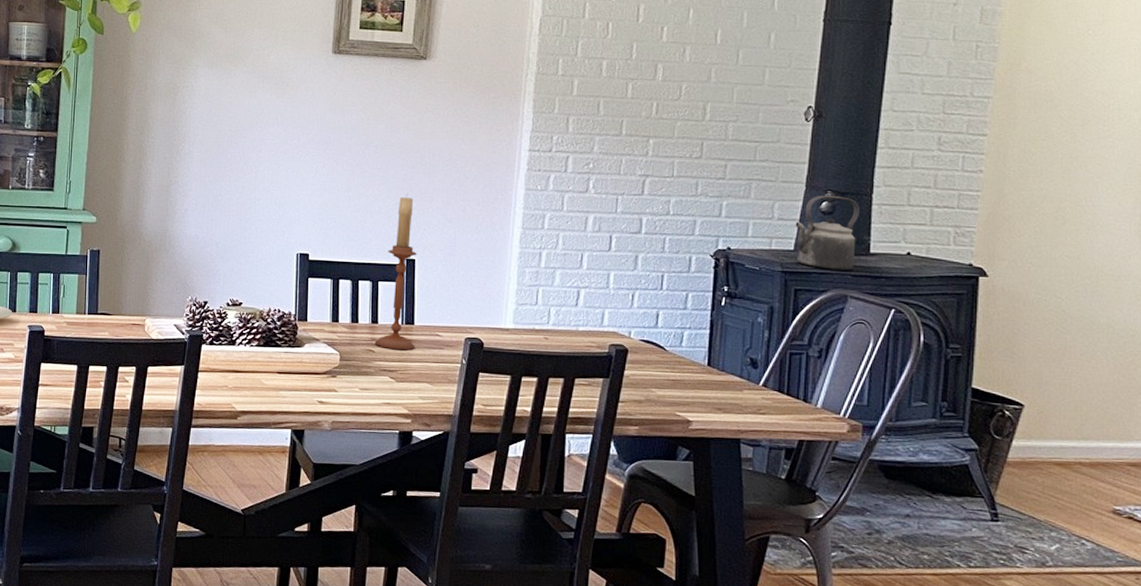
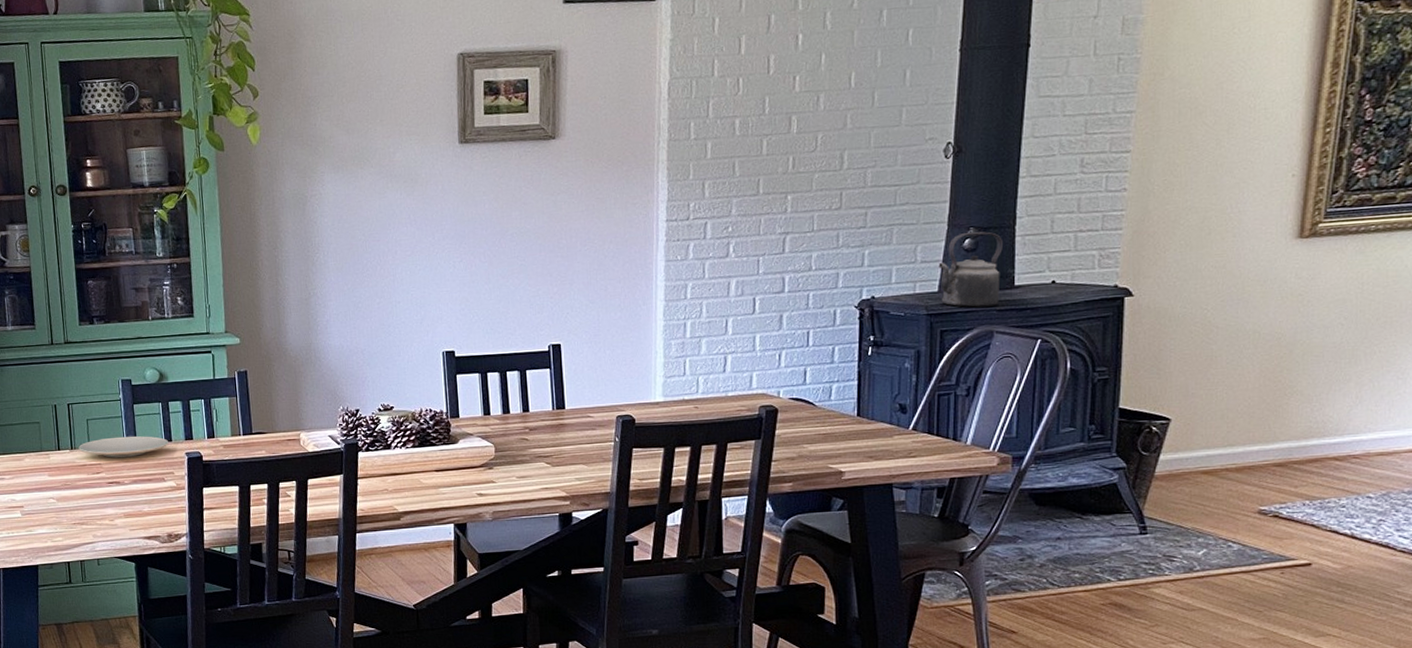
candlestick: present [374,193,417,351] -> none [527,278,568,436]

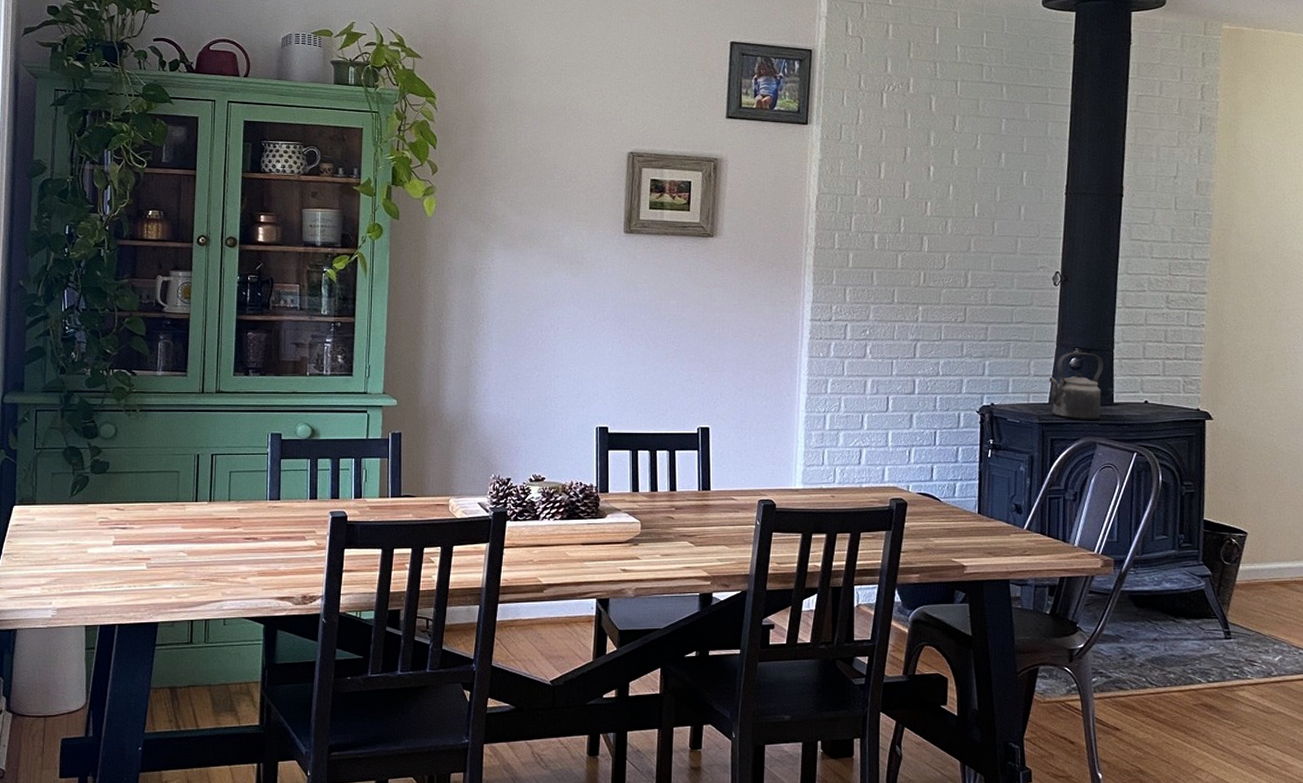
plate: present [78,436,169,458] -> none [218,491,314,514]

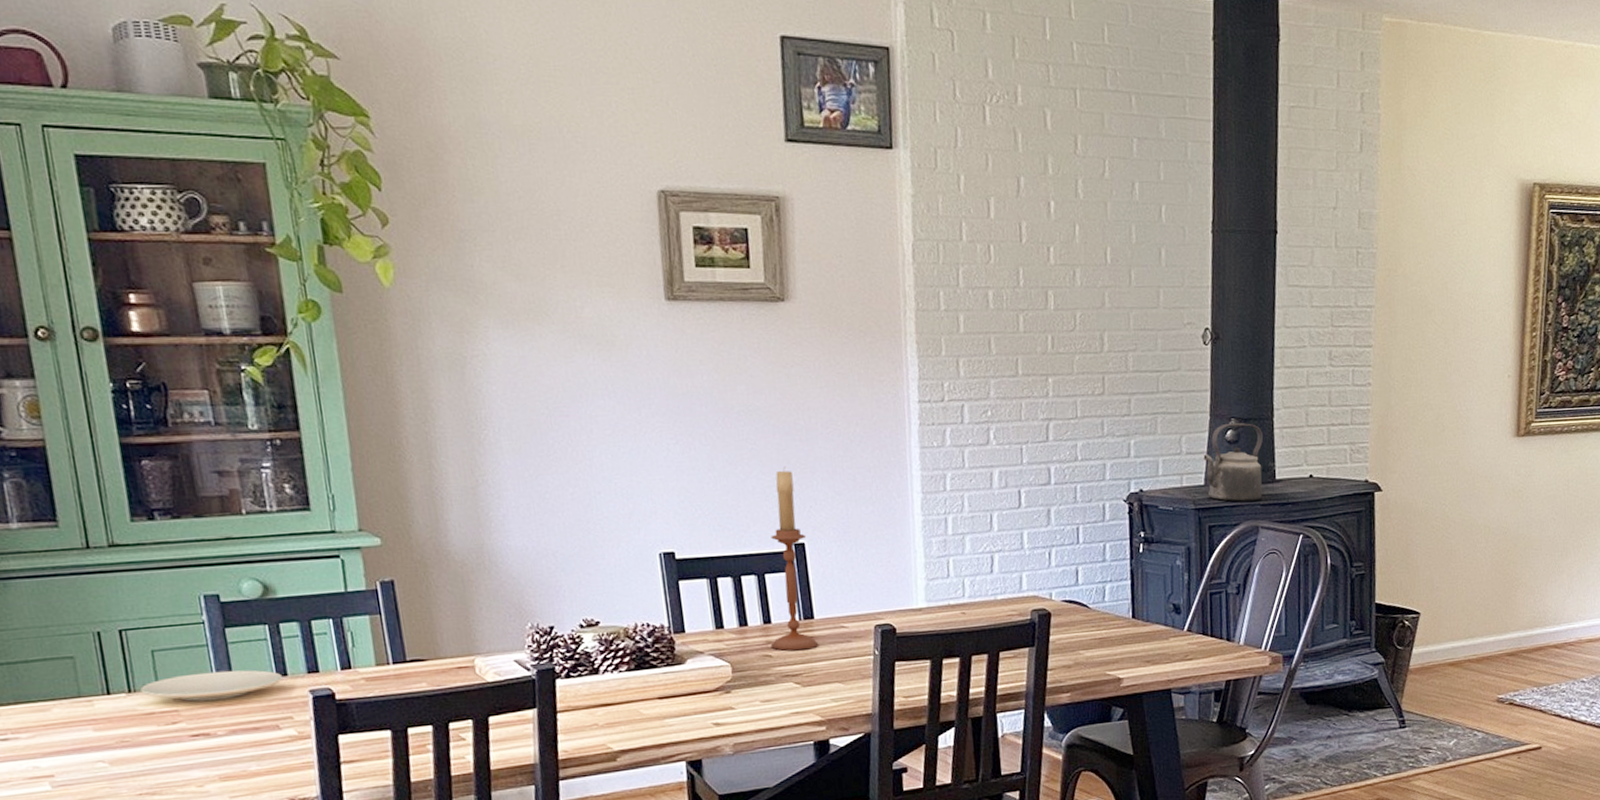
plate: none [218,491,314,514] -> present [140,670,283,702]
candlestick: none [673,364,712,516] -> present [770,465,819,651]

